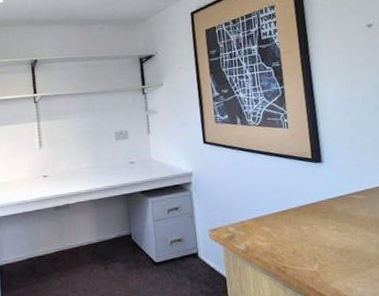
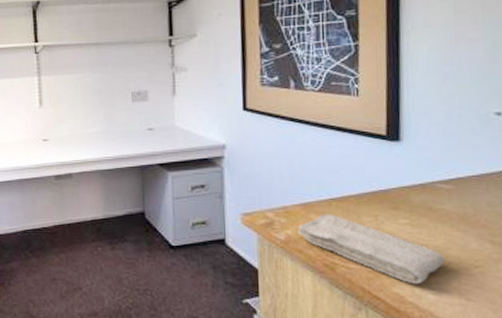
washcloth: none [254,225,367,280] -> present [298,214,446,285]

